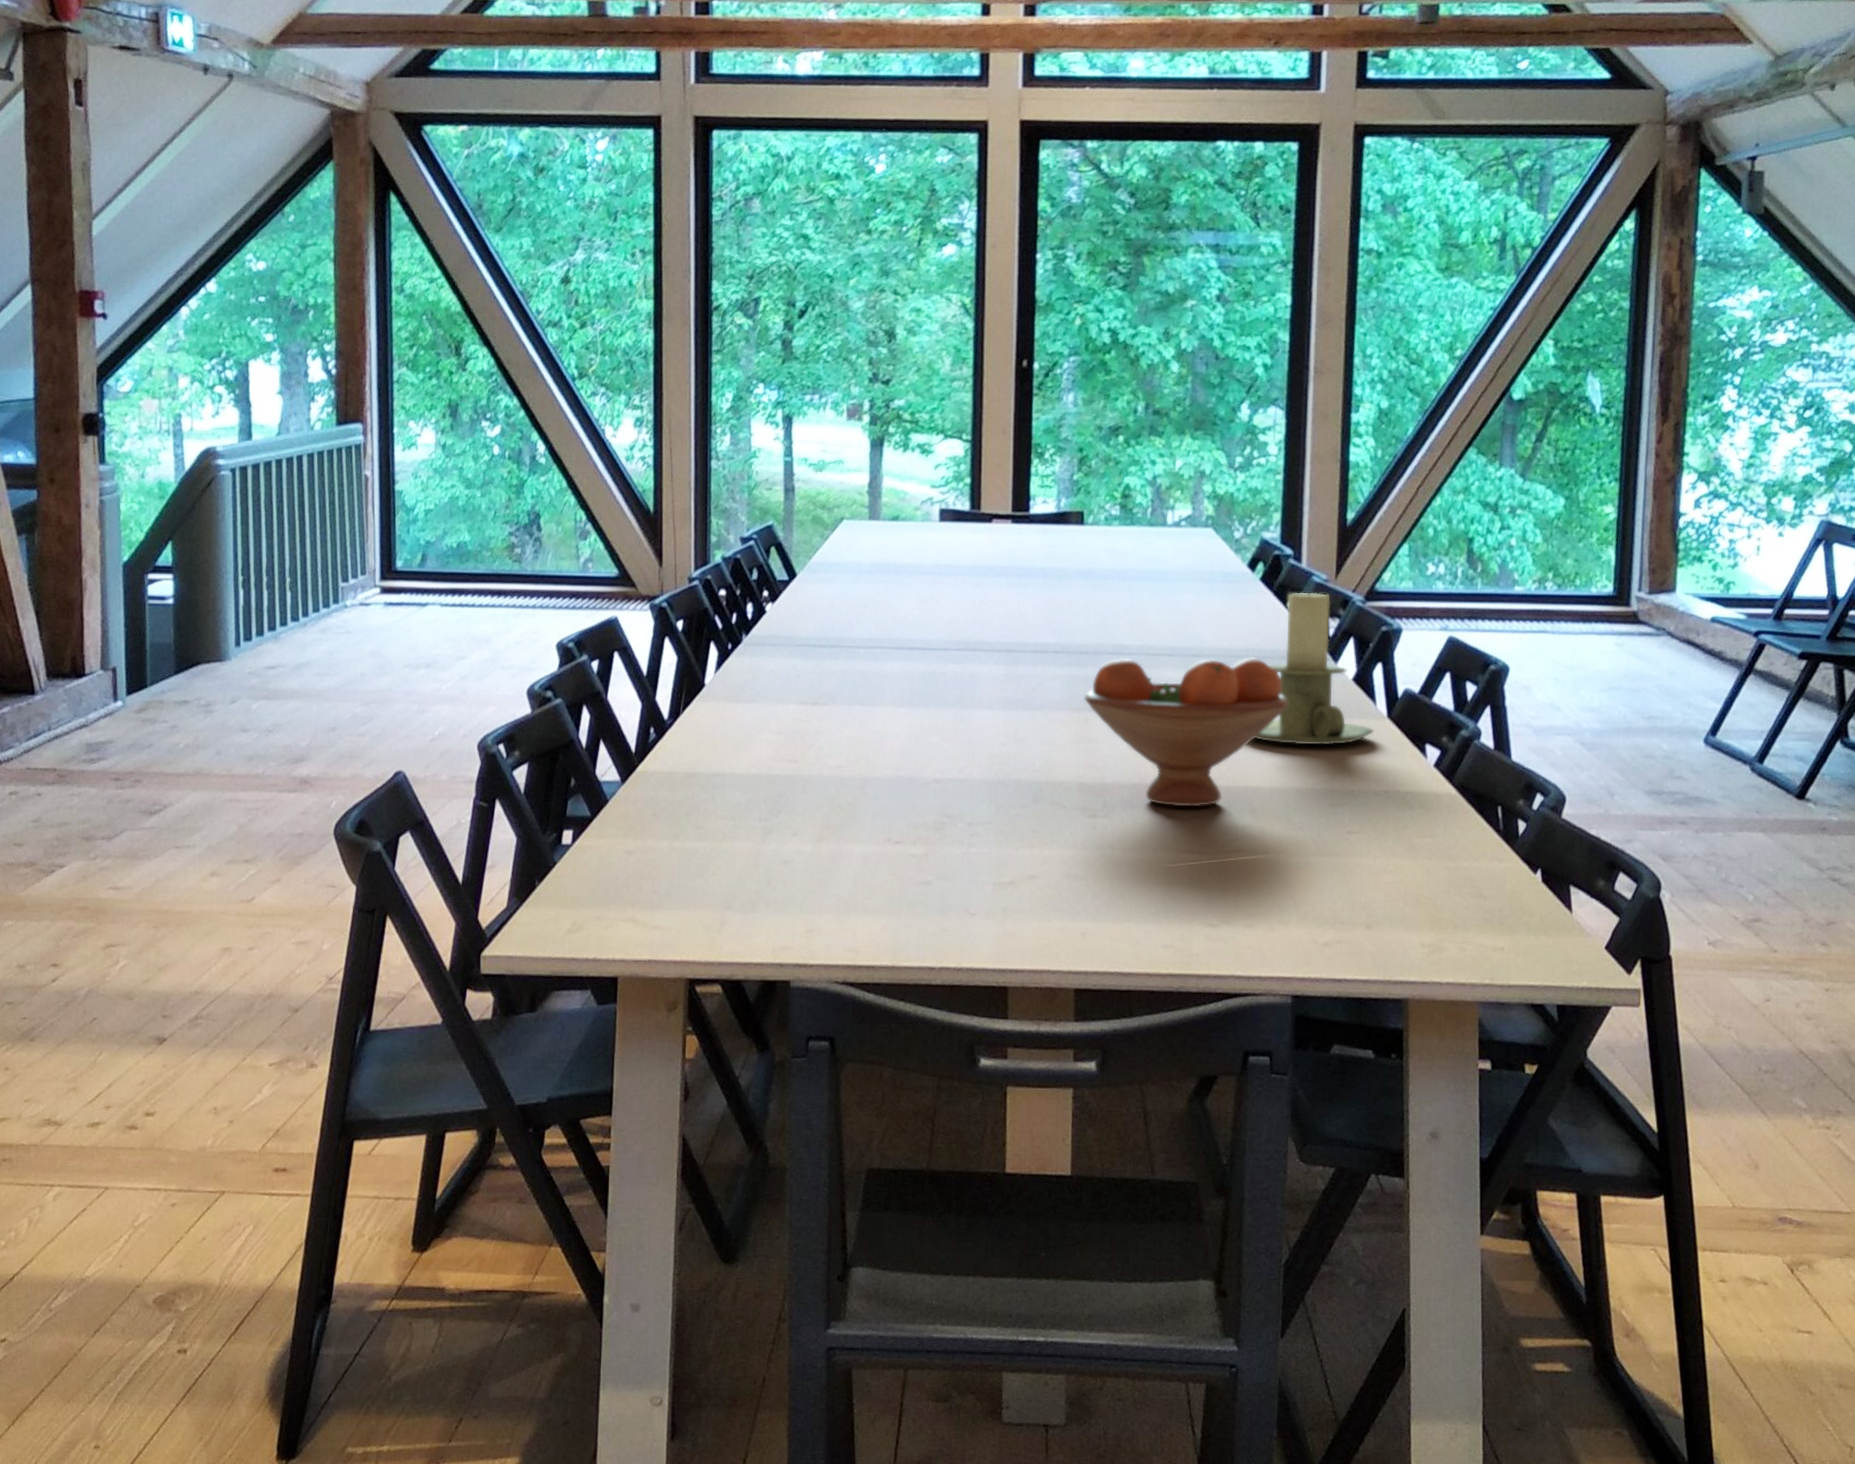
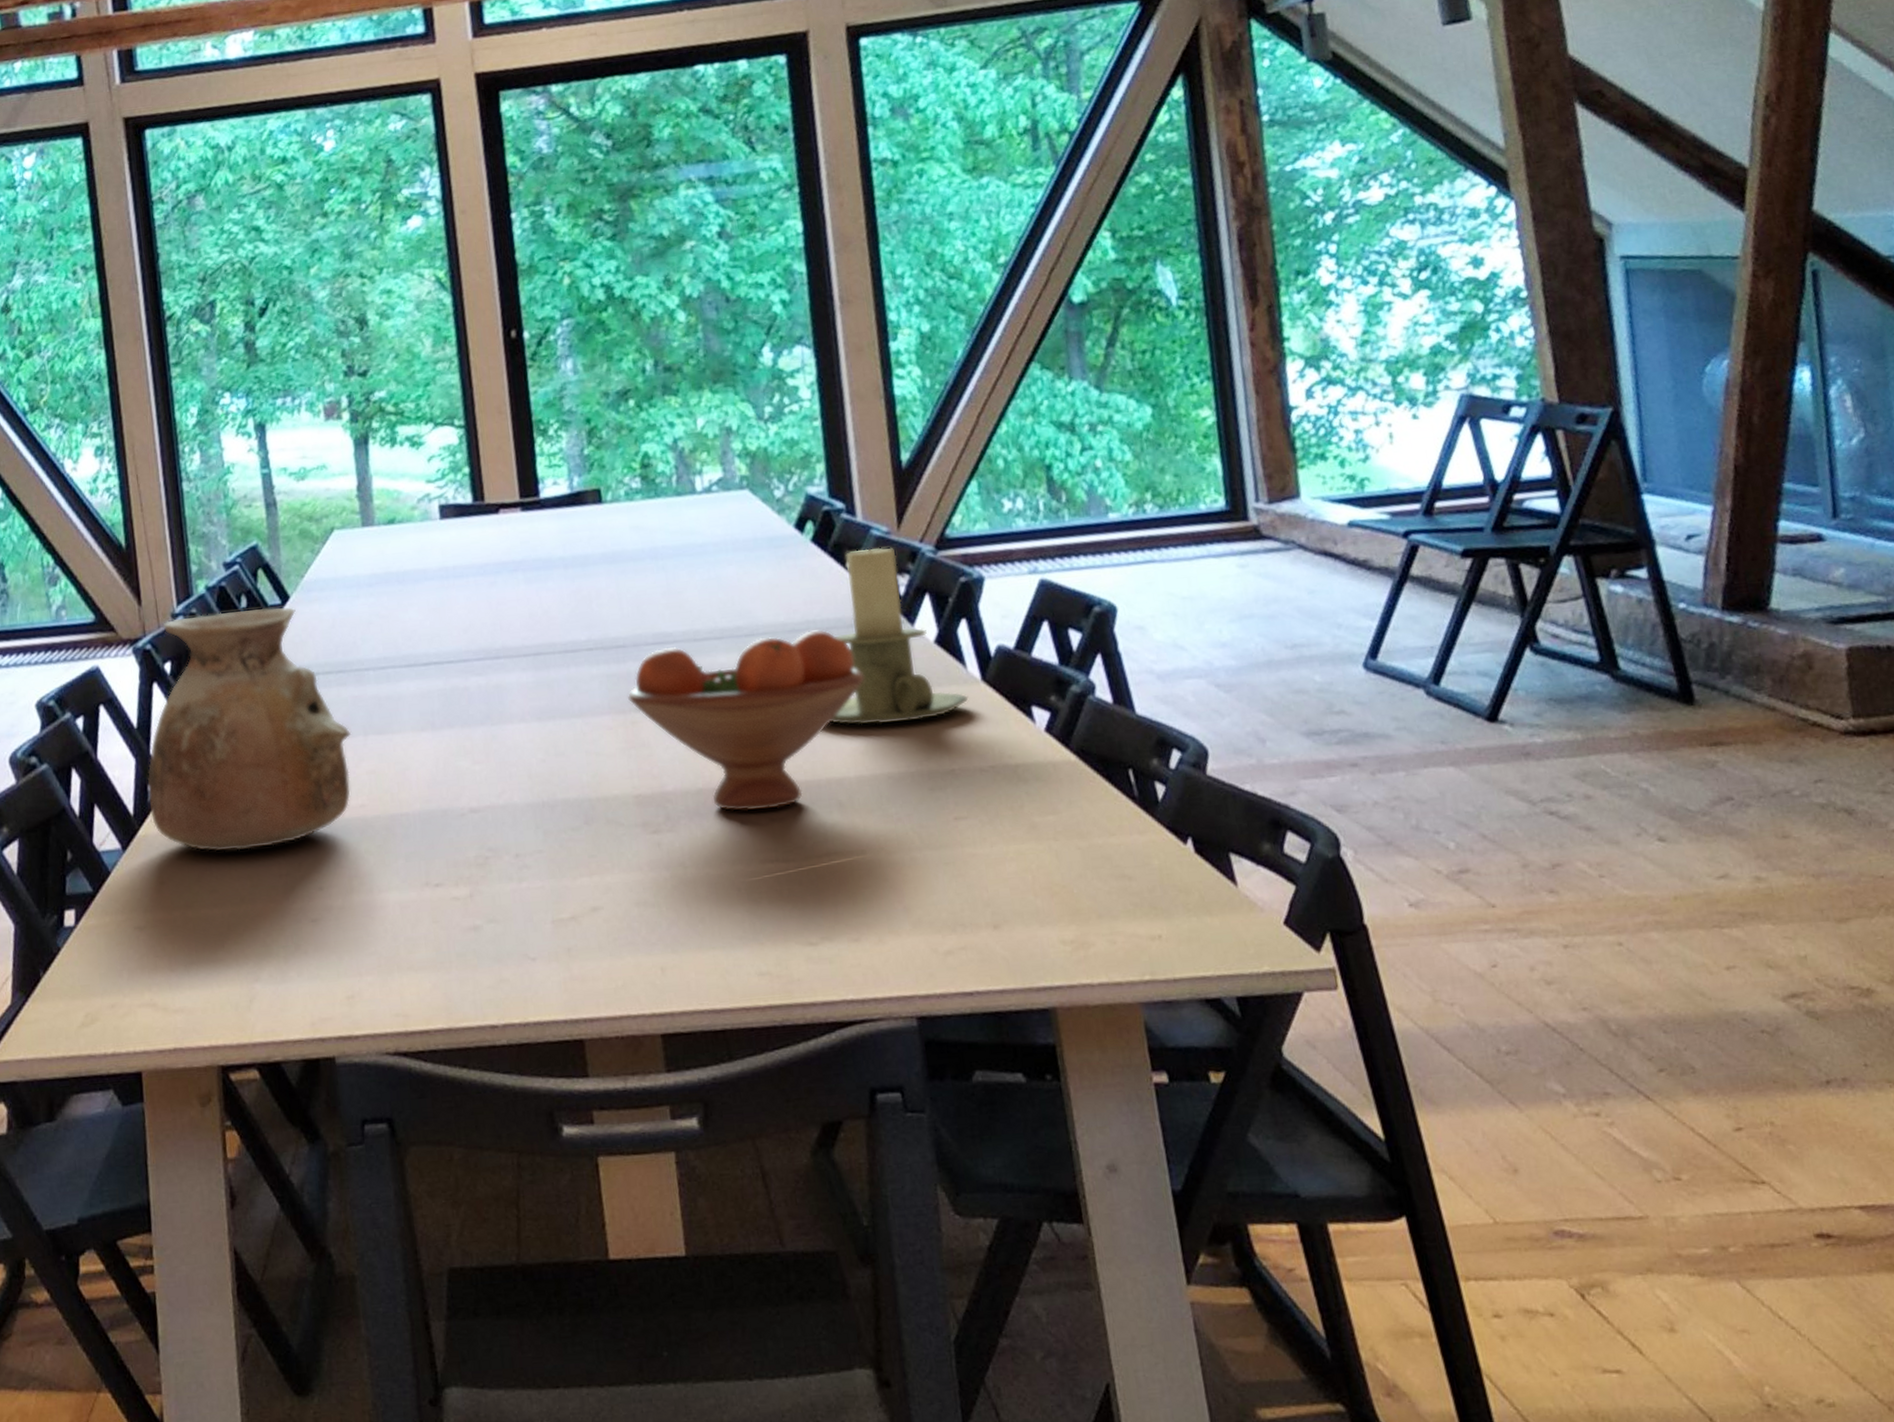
vase: none [650,581,837,794] -> present [147,606,351,852]

